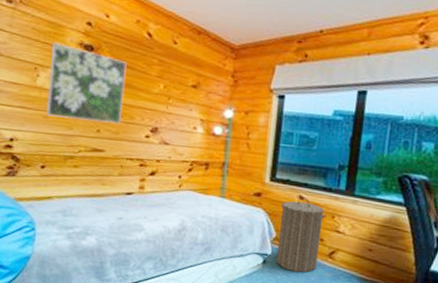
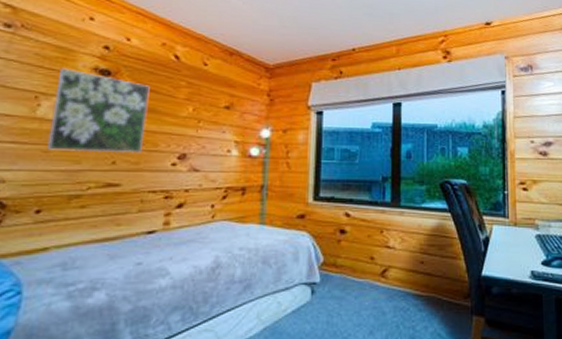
laundry hamper: present [276,196,327,273] -> none [325,213,375,300]

